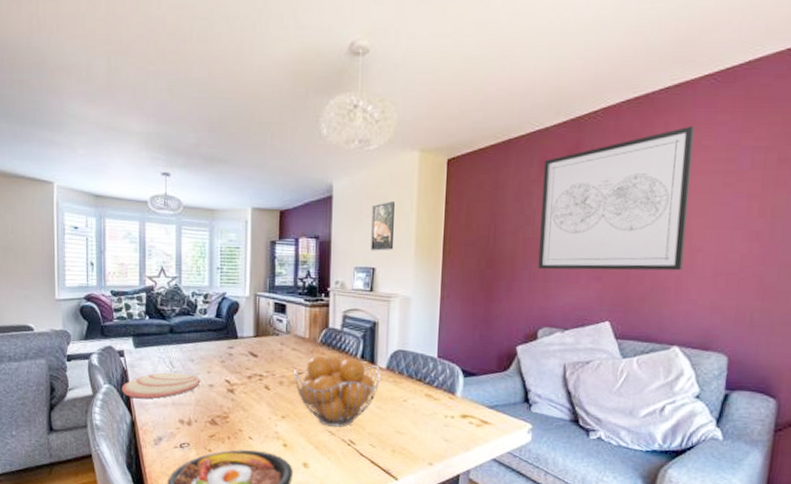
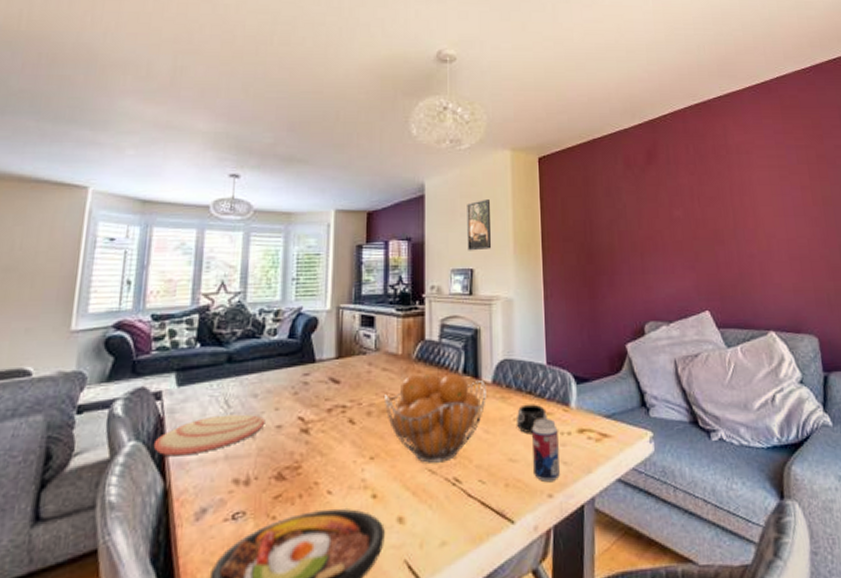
mug: none [405,389,434,414] -> present [516,404,547,434]
beverage can: none [418,402,442,454] -> present [532,417,560,483]
wall art: present [538,125,695,271] -> none [627,128,763,262]

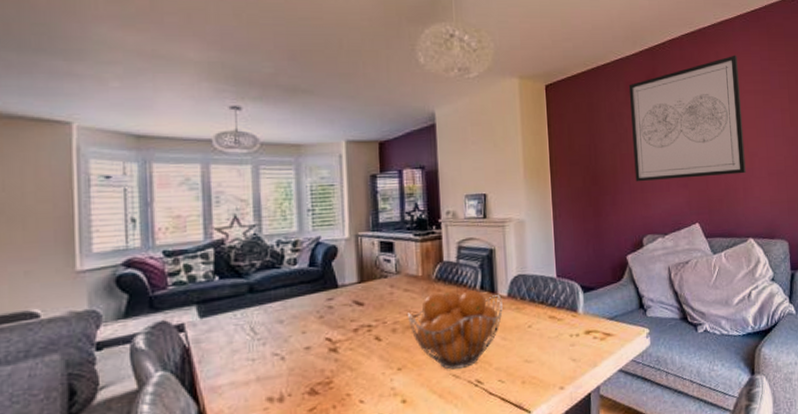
plate: present [153,414,266,457] -> none [182,339,294,383]
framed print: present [467,200,492,251] -> none [478,127,503,177]
mug: present [516,404,547,434] -> none [530,312,558,338]
beverage can: present [532,417,560,483] -> none [545,323,570,378]
wall art: none [627,128,763,262] -> present [628,55,746,182]

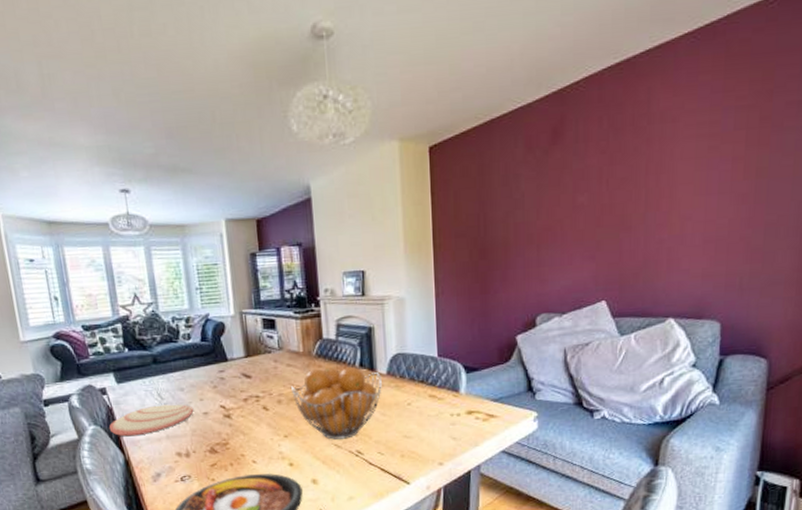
plate: none [182,339,294,383] -> present [109,404,194,437]
wall art: present [628,55,746,182] -> none [528,89,677,255]

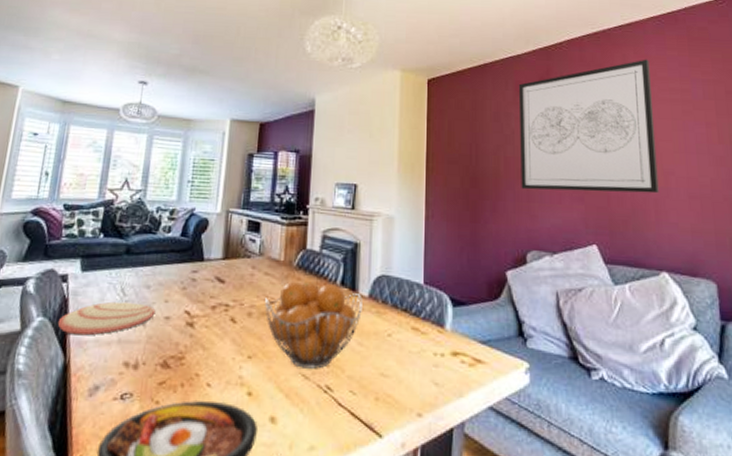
wall art: none [528,89,677,255] -> present [518,59,659,194]

